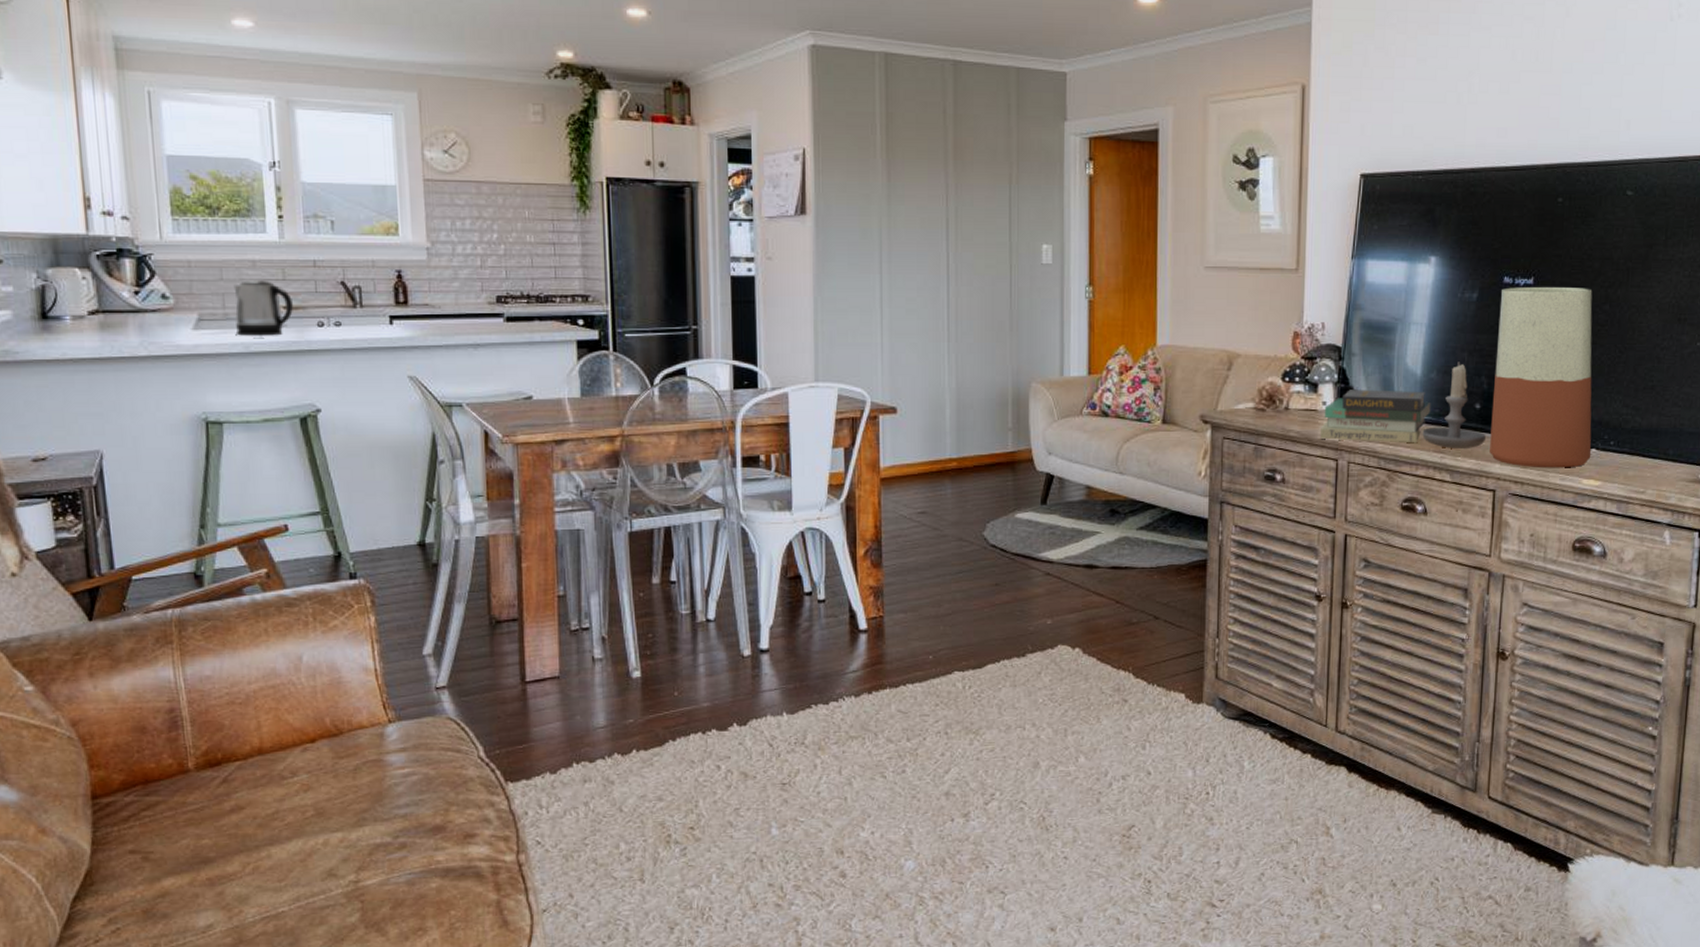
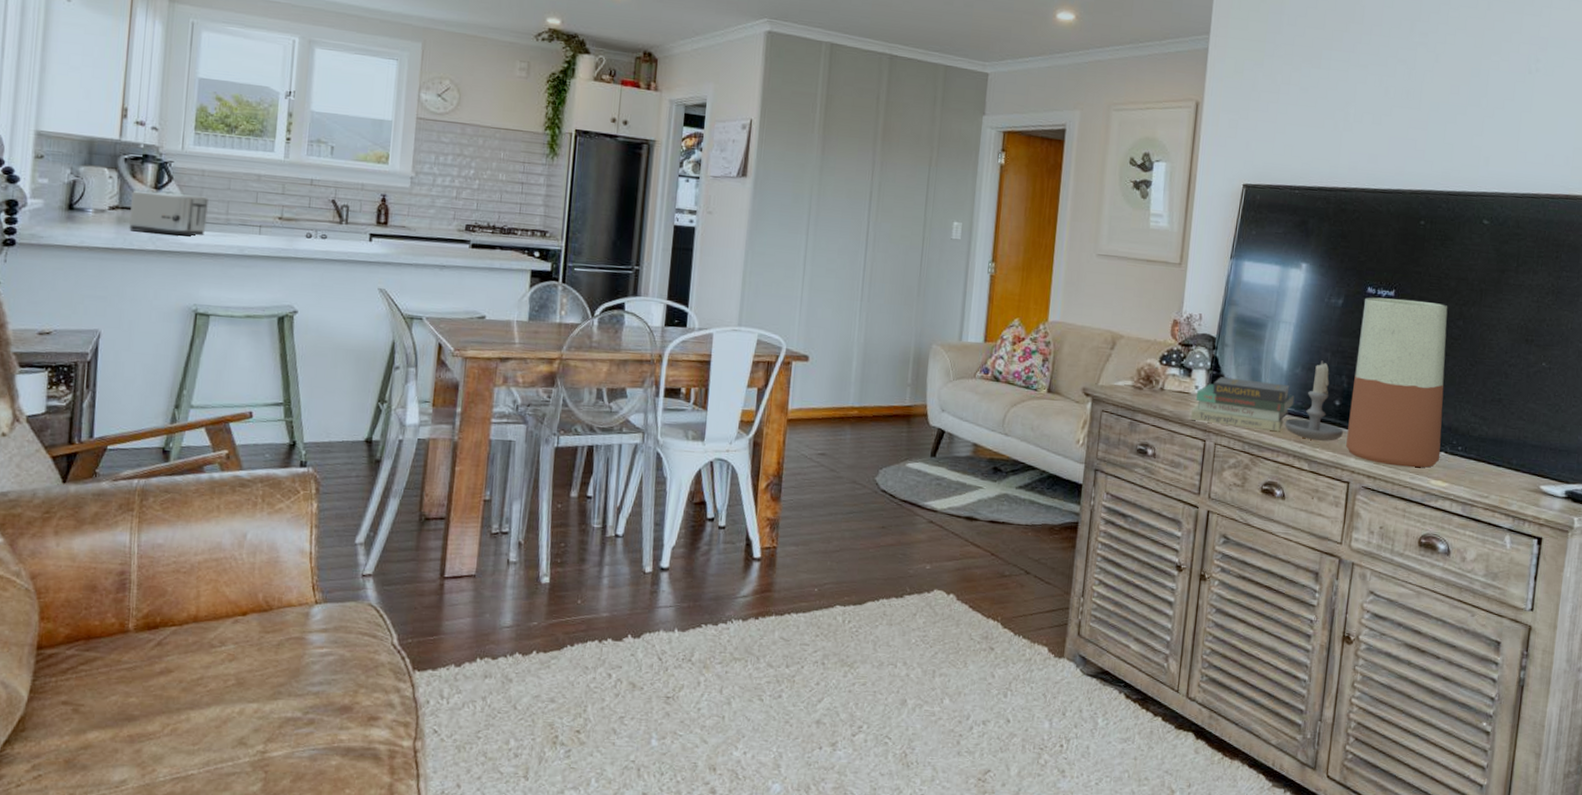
toaster: none [111,290,203,337] -> present [129,190,208,236]
kettle: present [233,280,293,337] -> none [233,192,288,243]

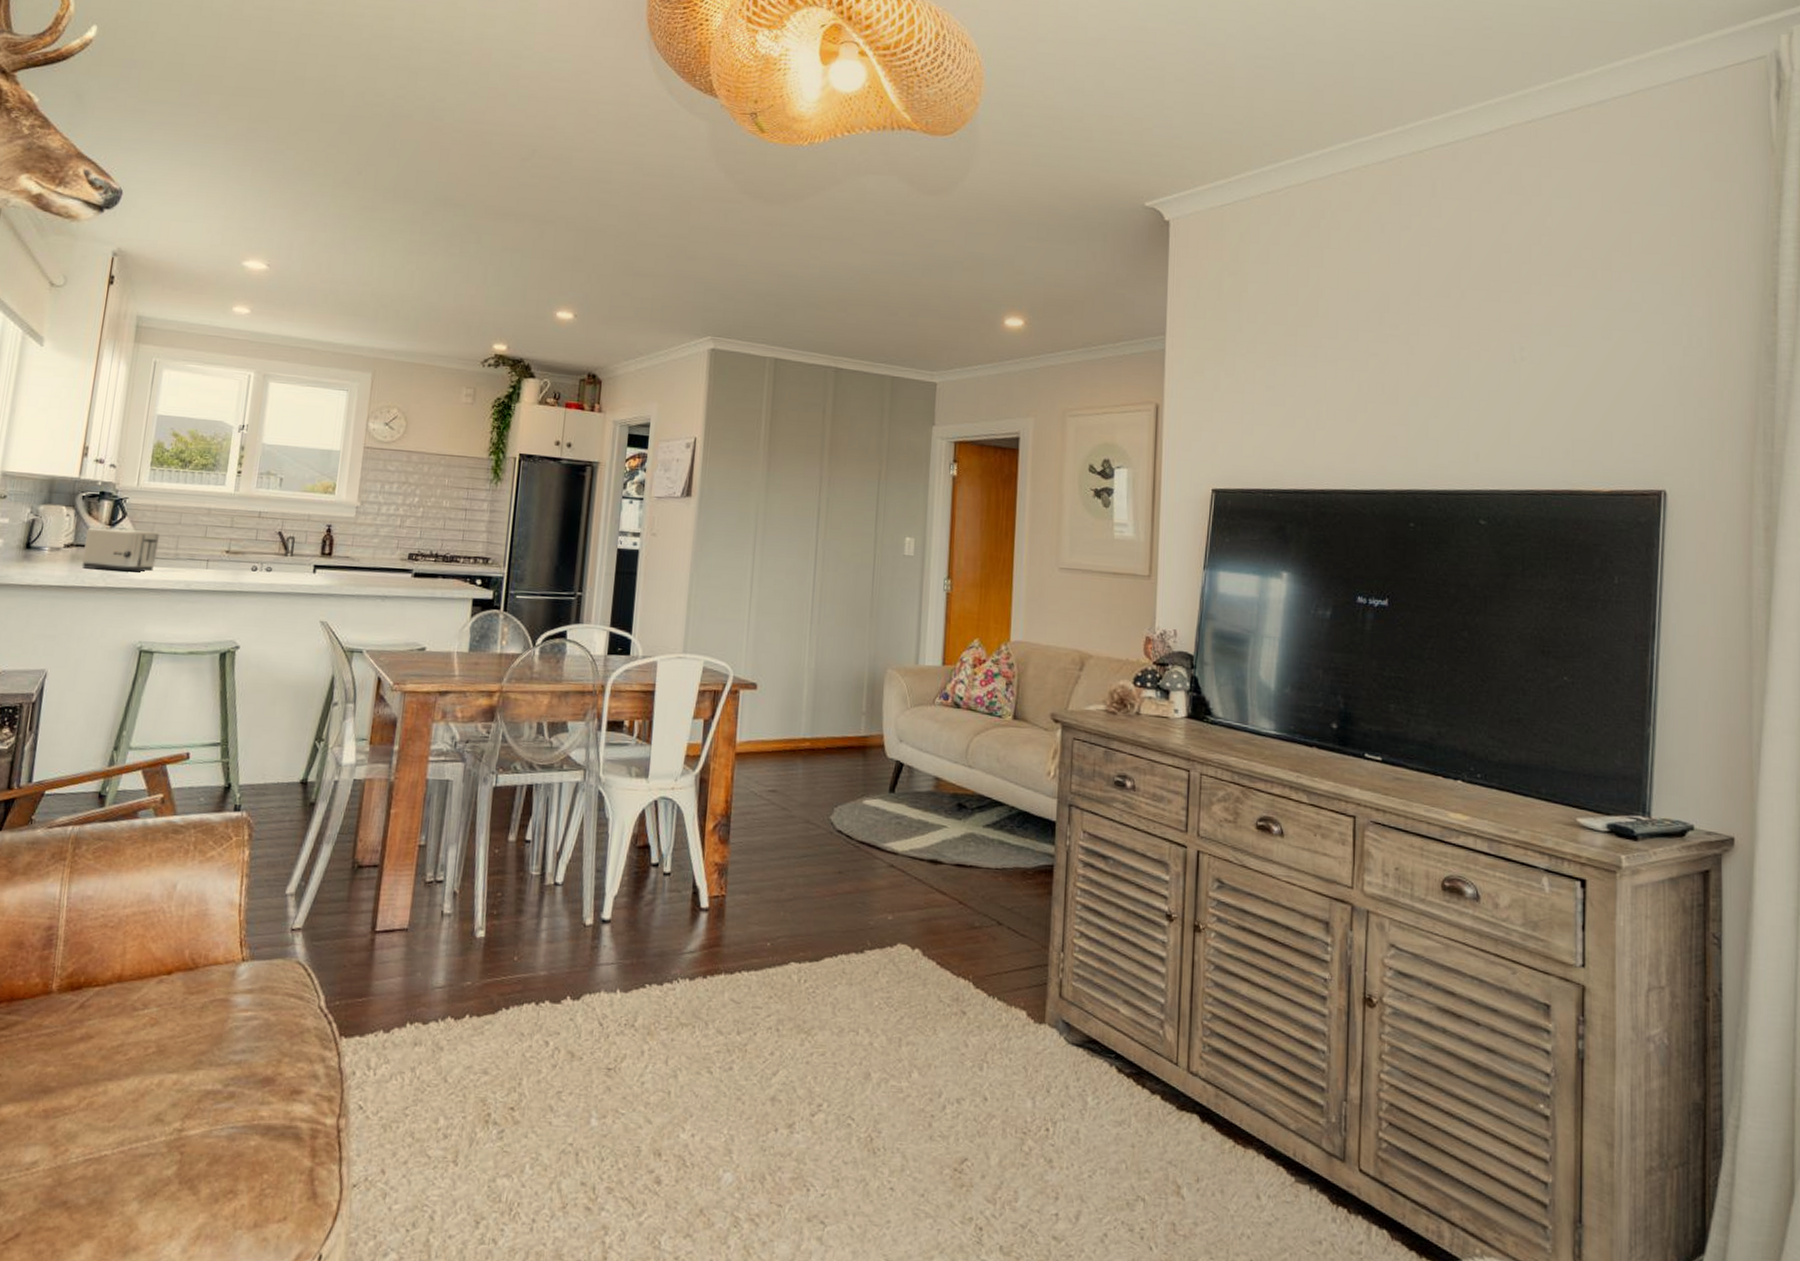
books: present [1191,377,1295,432] -> none [1172,699,1286,760]
candle: present [1285,360,1343,441] -> none [1277,678,1343,770]
vase: present [1346,297,1448,468] -> none [1348,607,1457,799]

